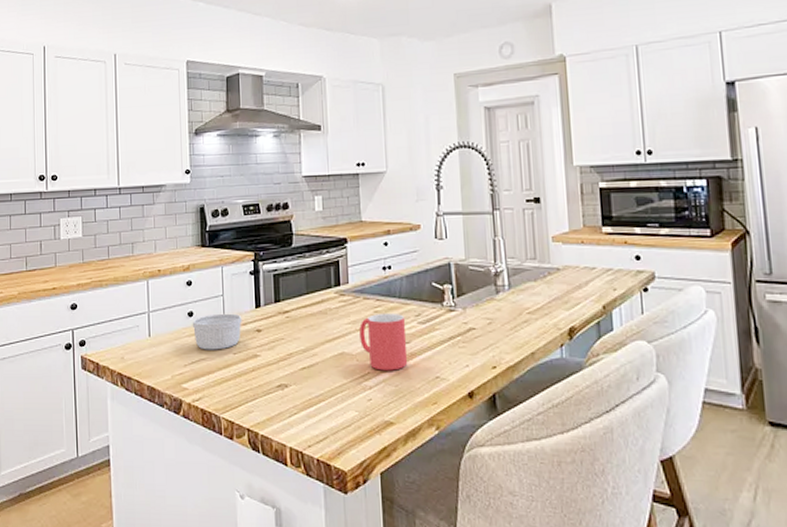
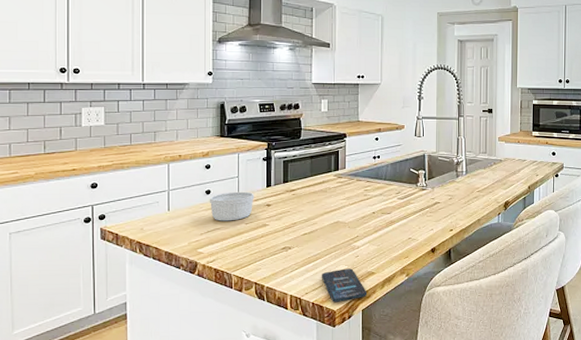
smartphone: none [325,415,385,460] -> present [321,268,366,302]
mug: present [359,312,407,371] -> none [352,191,388,234]

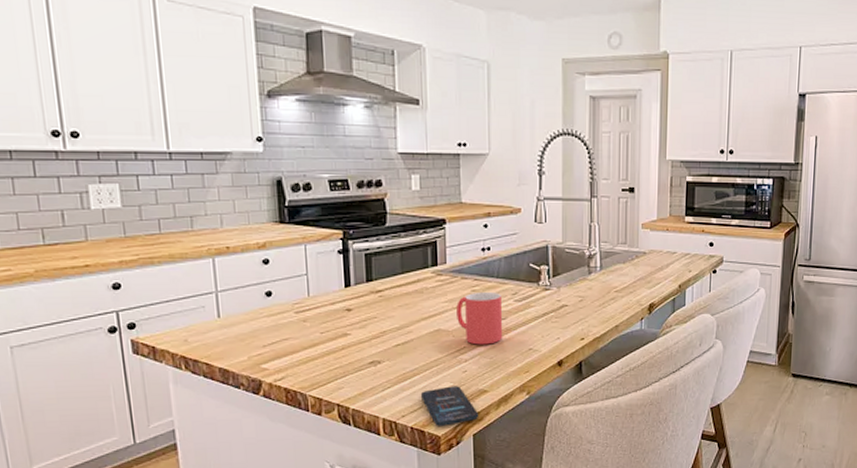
ramekin: present [209,191,254,221] -> none [270,292,330,330]
mug: none [352,191,388,234] -> present [456,291,502,345]

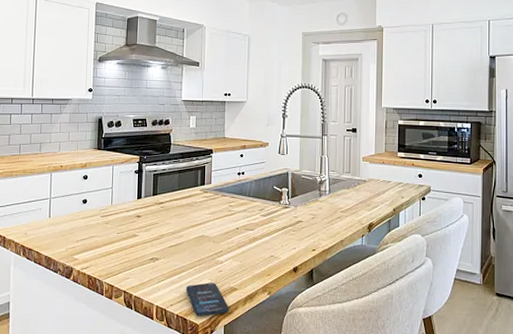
mug: present [456,291,502,345] -> none [217,207,251,250]

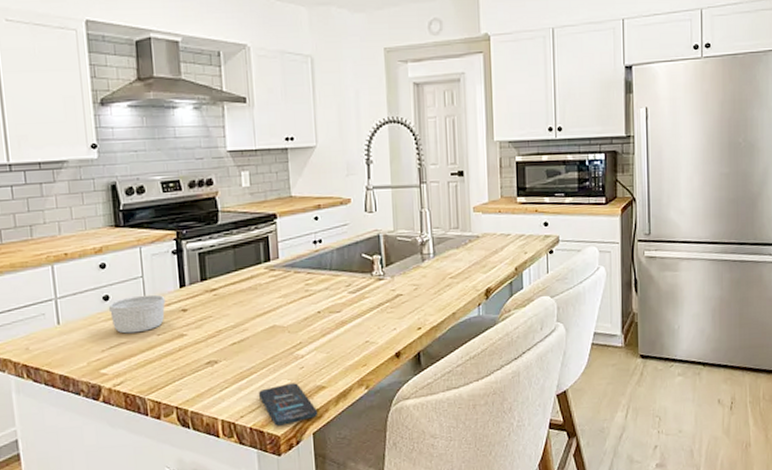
ramekin: none [85,202,126,230] -> present [108,294,166,334]

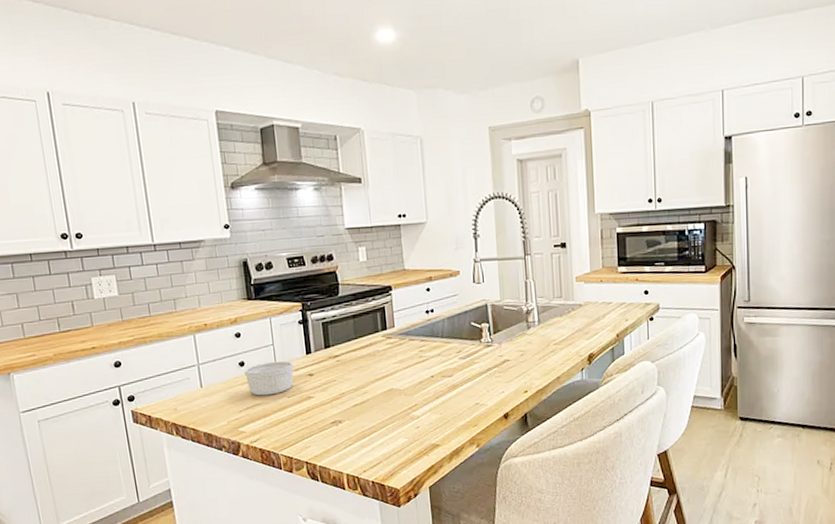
smartphone: present [258,383,317,426] -> none [378,441,433,480]

